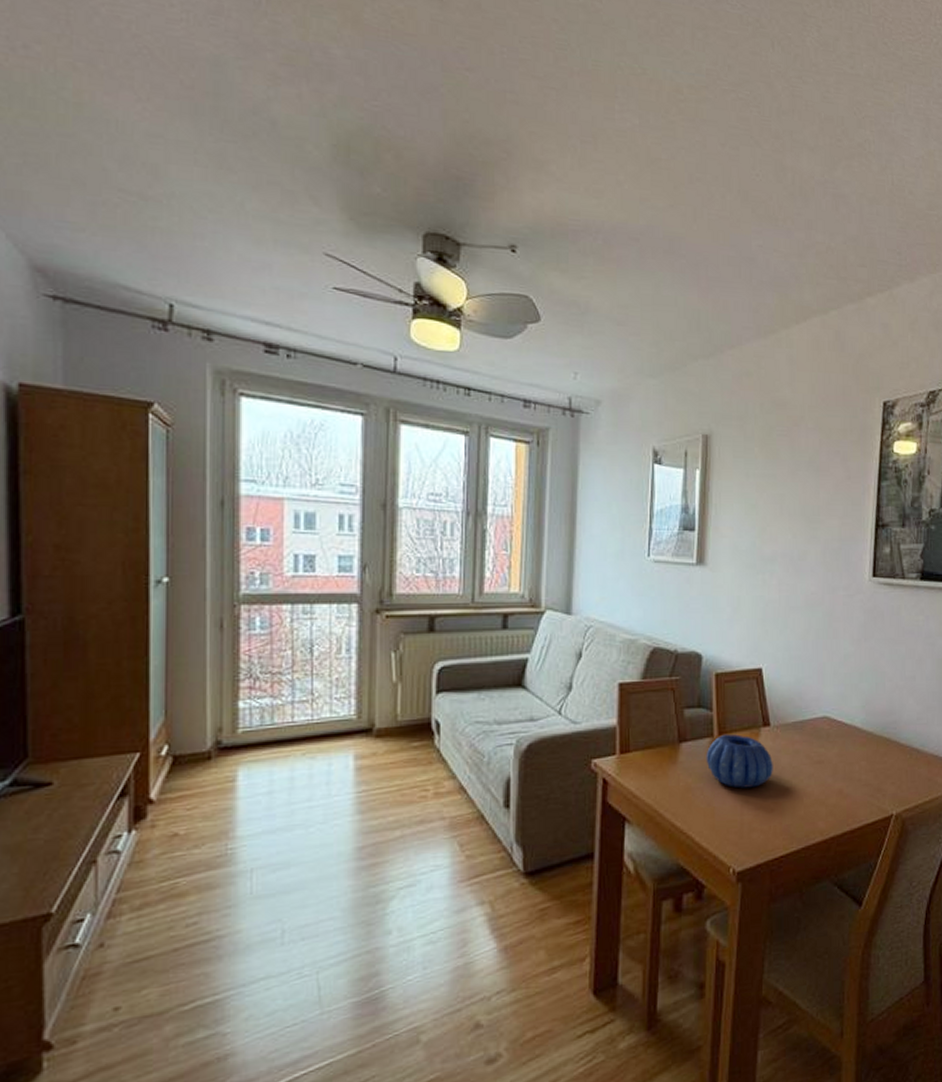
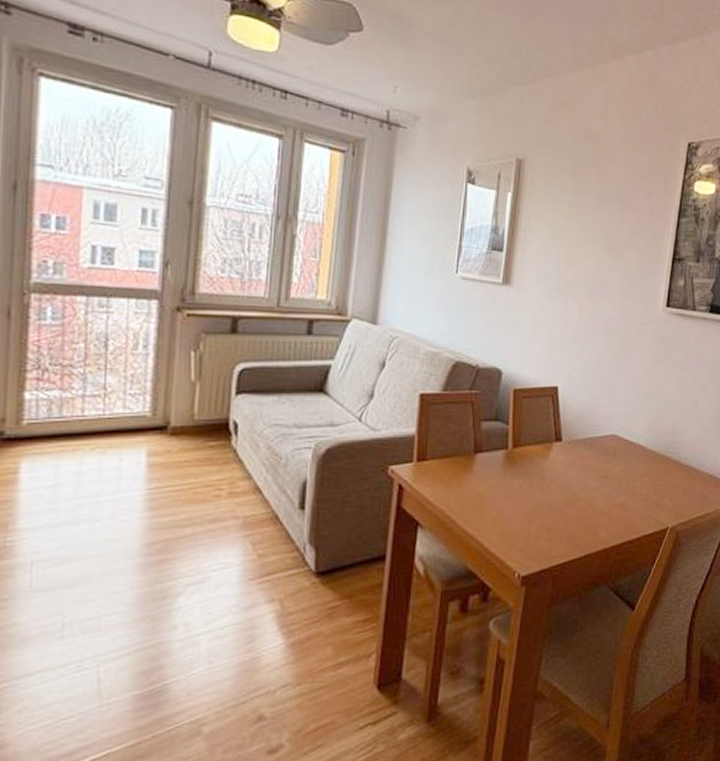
decorative bowl: present [706,734,773,789] -> none [499,447,562,499]

